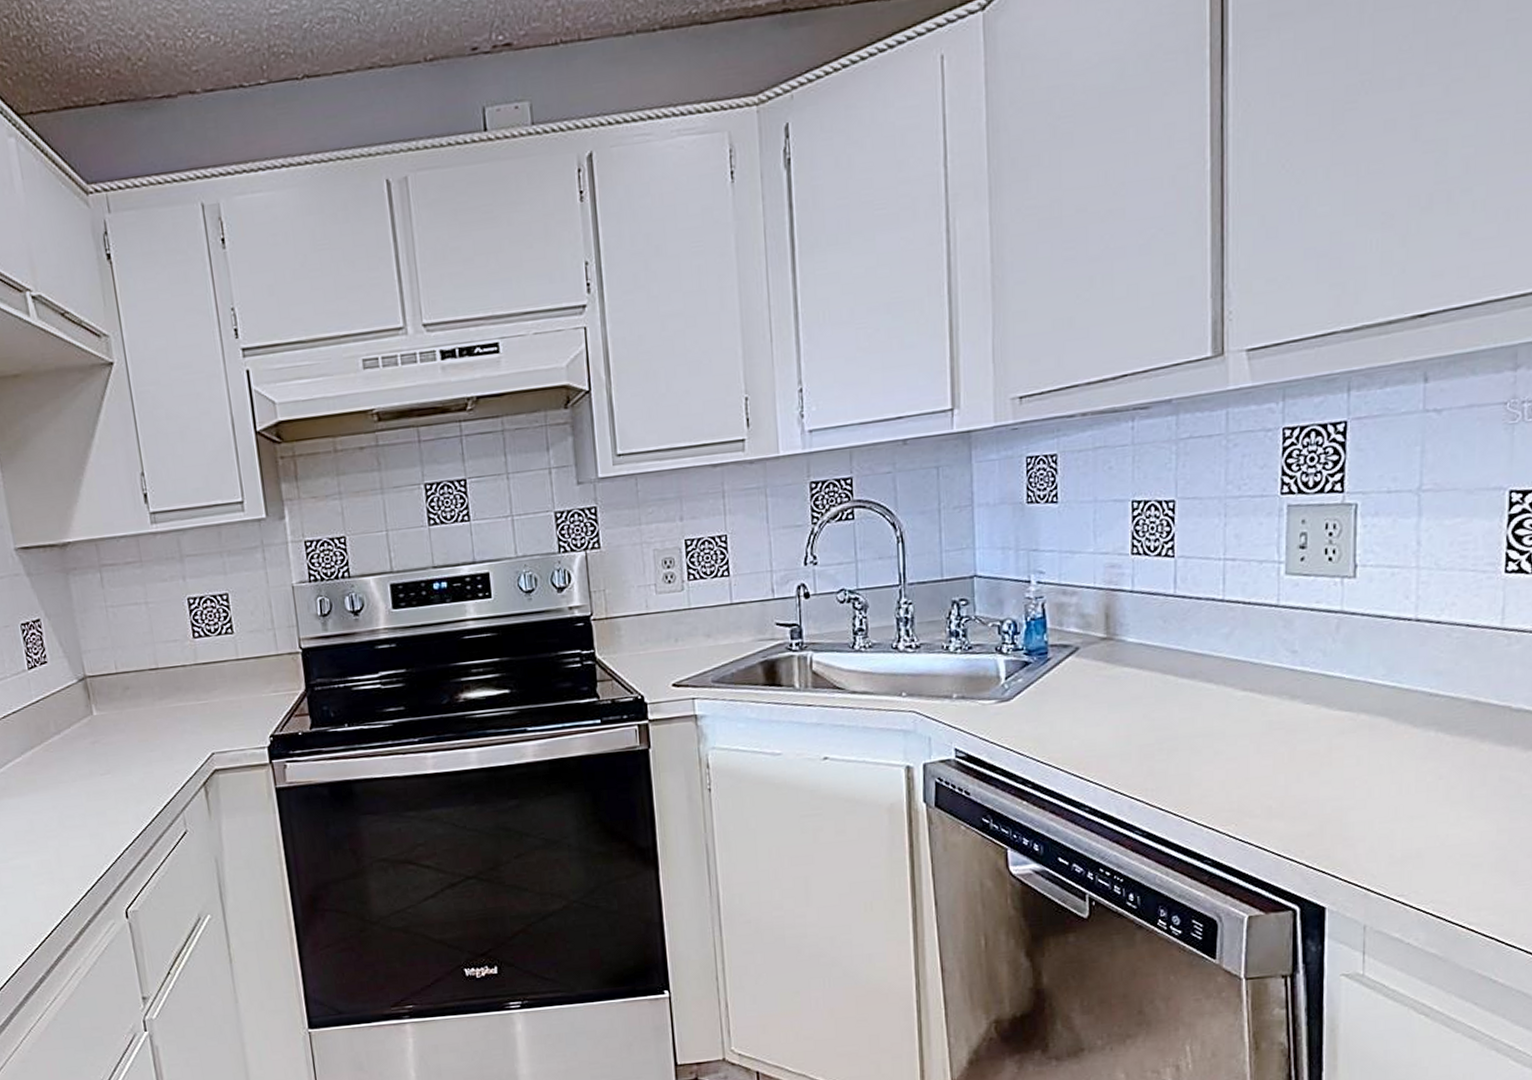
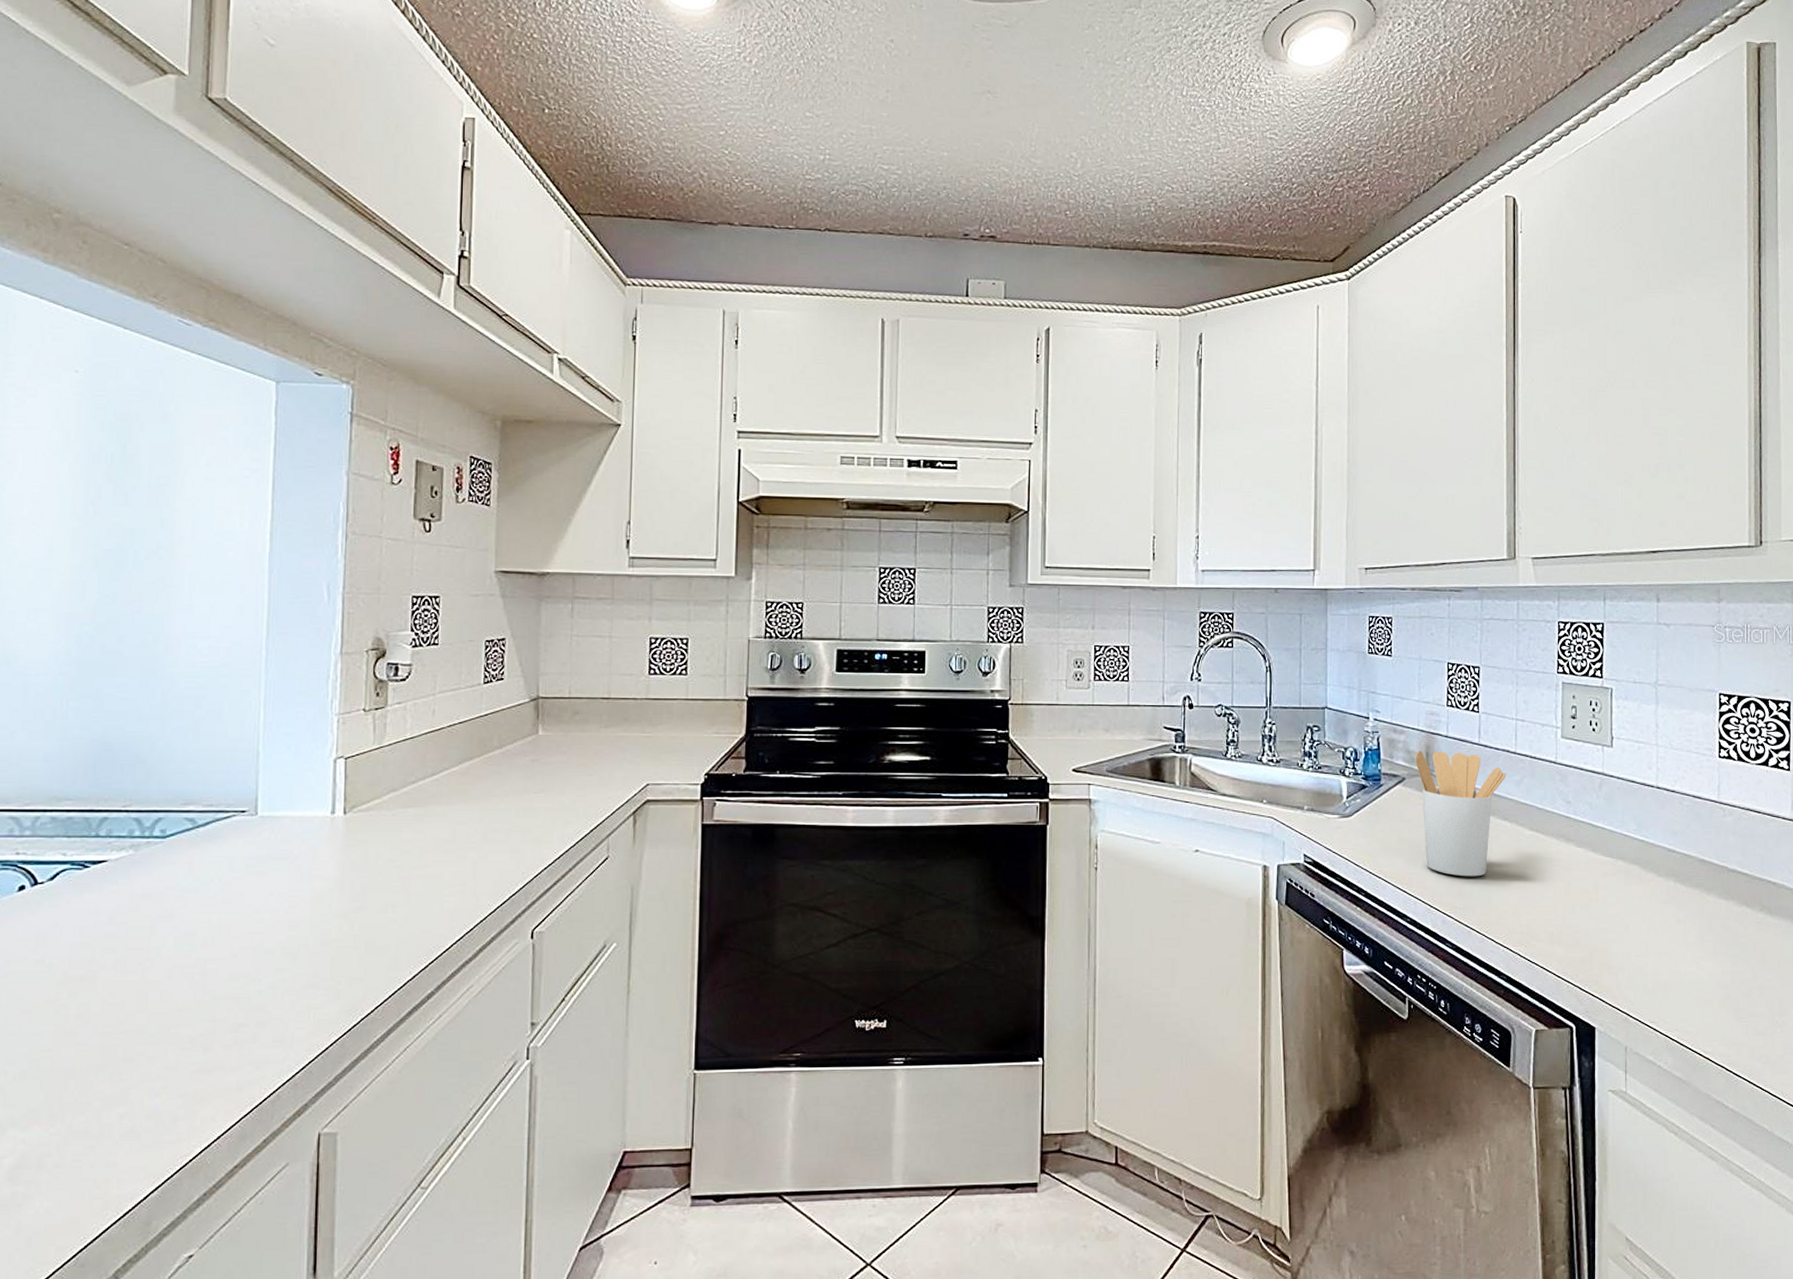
utensil holder: none [1091,608,1211,754] -> present [1415,750,1506,877]

